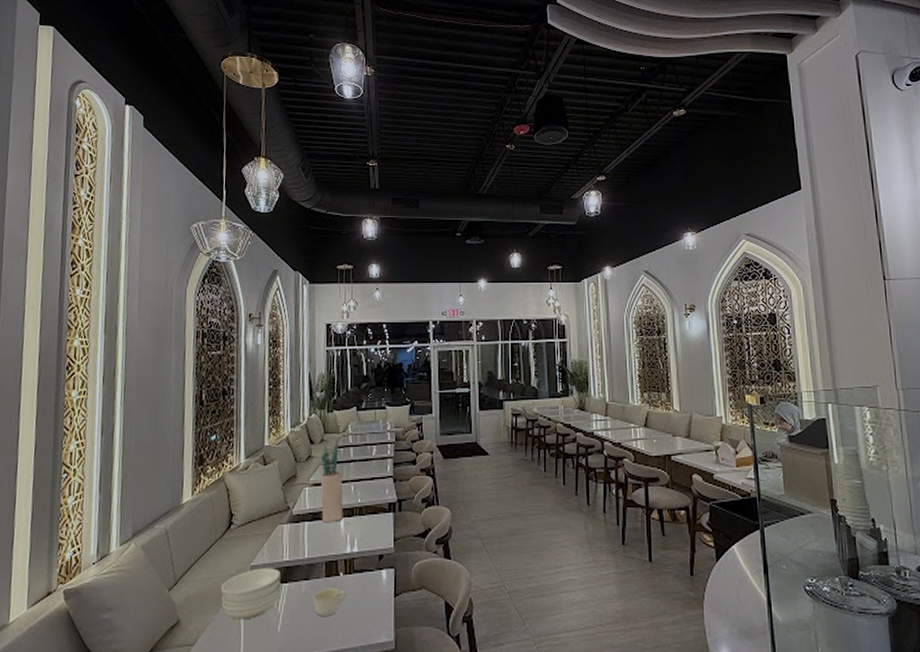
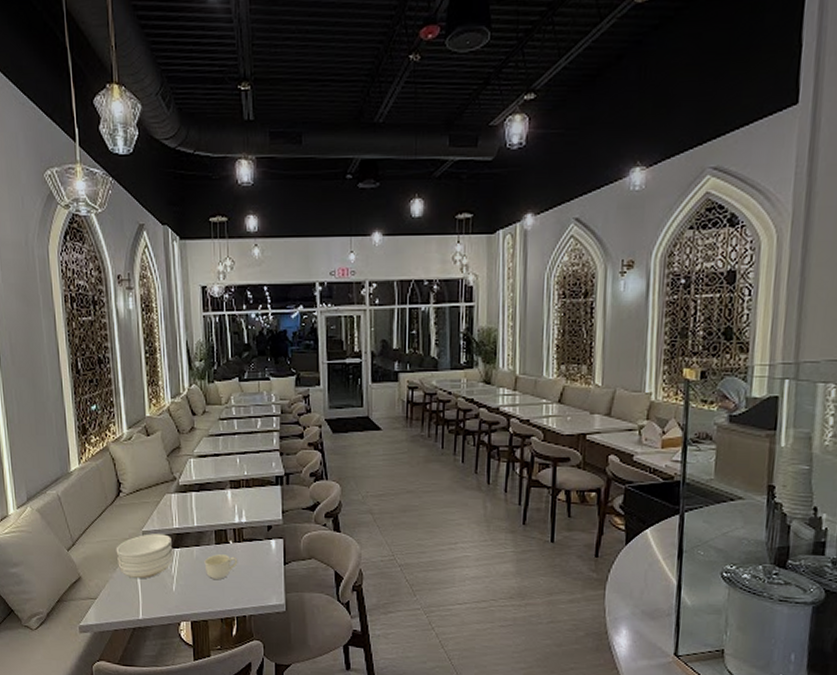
vase: present [320,440,343,523] -> none [205,411,229,494]

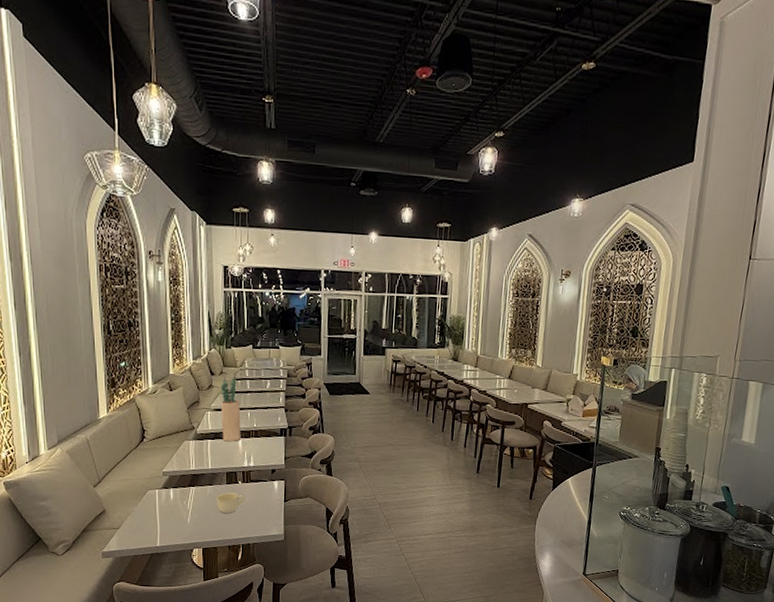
bowl: present [116,533,174,578] -> none [138,474,189,512]
vase: none [205,411,229,494] -> present [221,373,241,442]

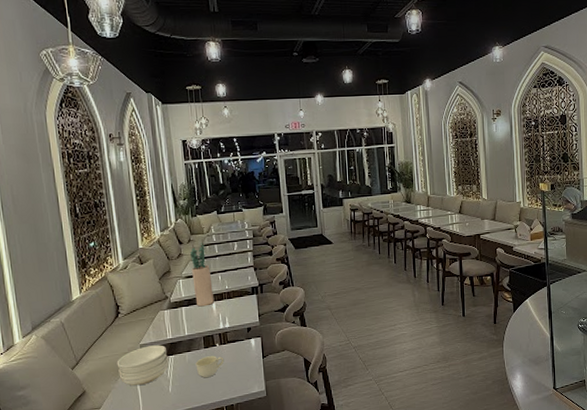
bowl: none [138,474,189,512] -> present [116,345,169,386]

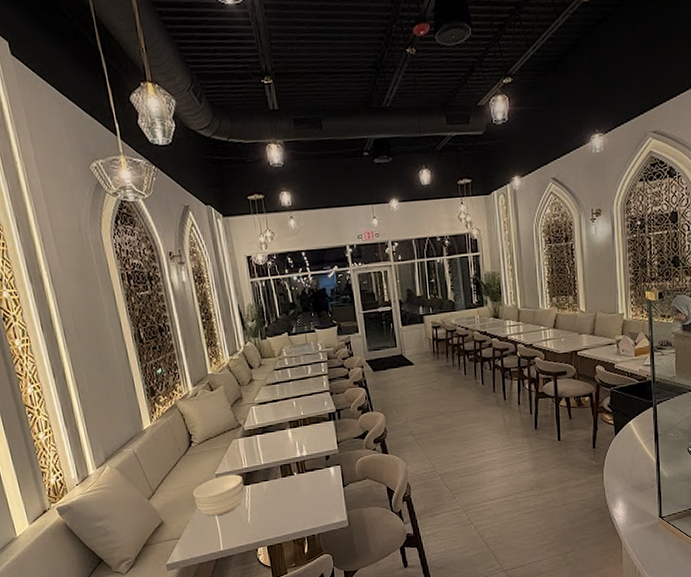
vase: present [190,239,214,307] -> none [262,363,290,435]
teacup: present [195,356,225,378] -> none [273,485,304,508]

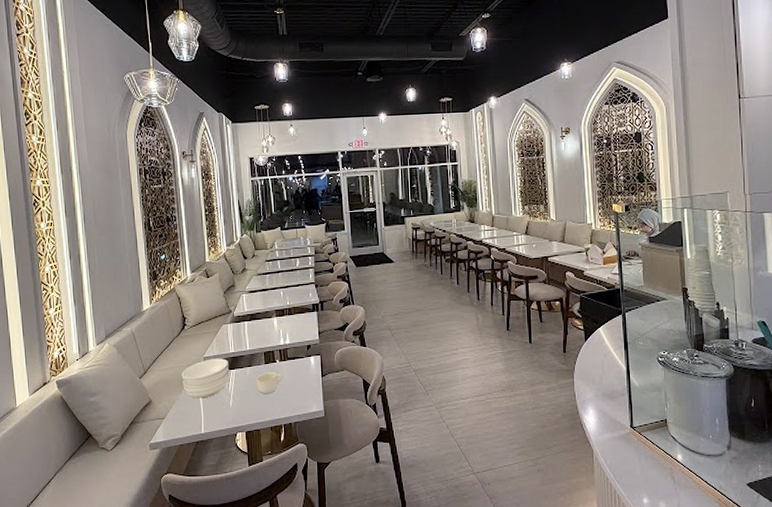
teacup: none [273,485,304,508] -> present [256,372,284,395]

